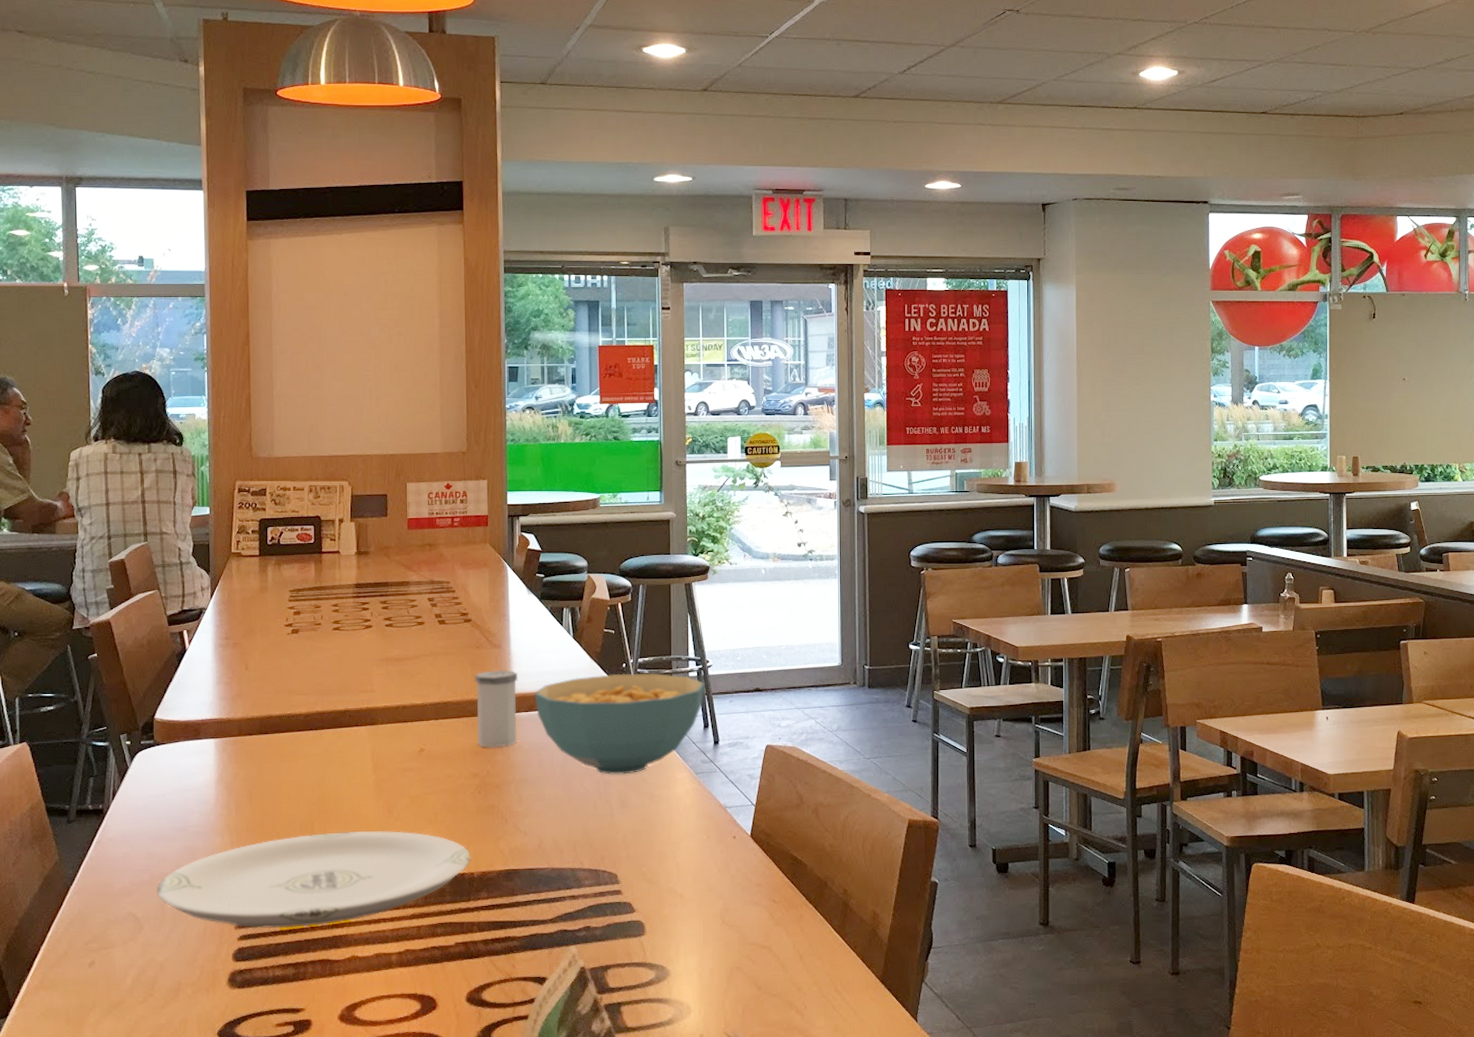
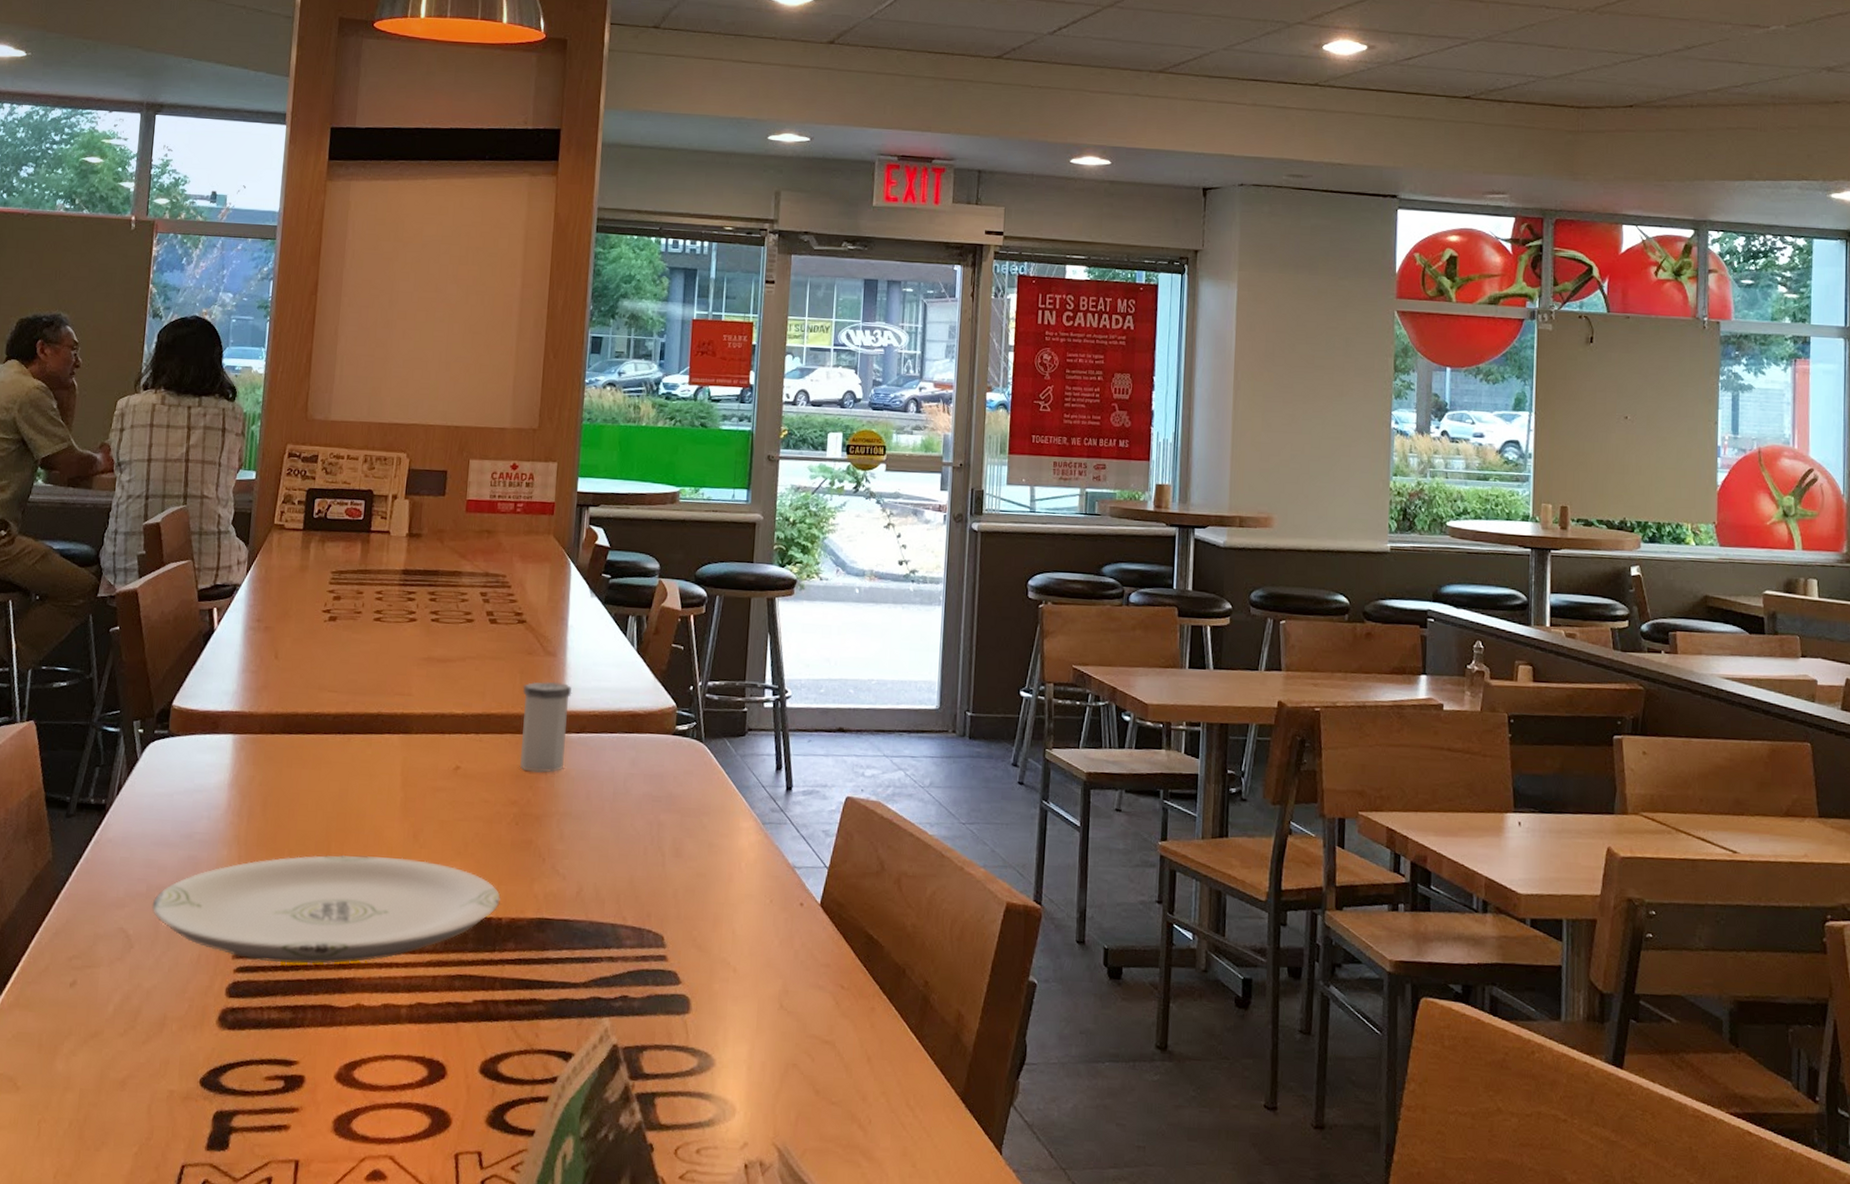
cereal bowl: present [534,673,705,775] -> none [587,696,781,818]

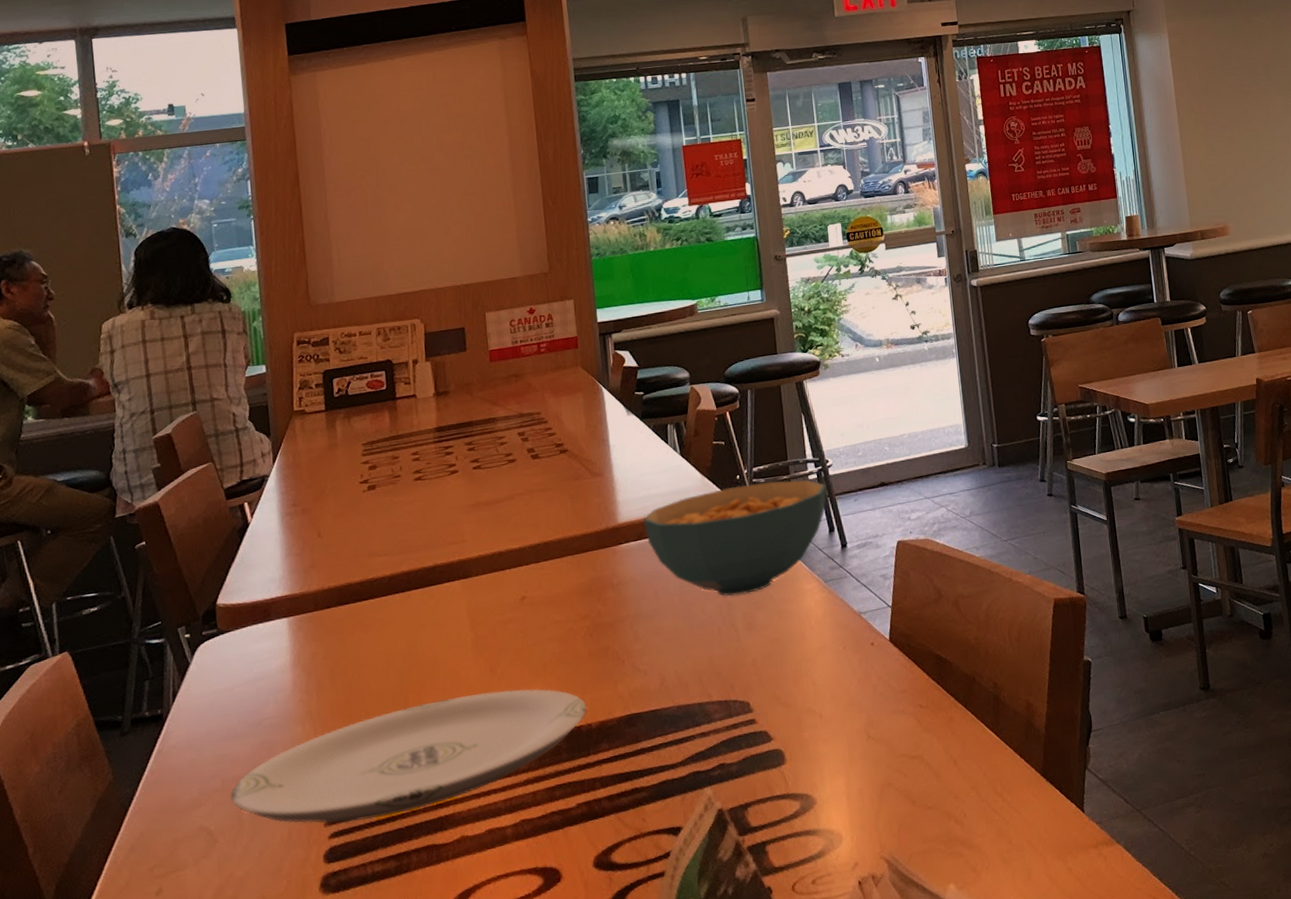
salt shaker: present [520,681,572,773] -> none [575,498,627,586]
cereal bowl: none [587,696,781,818] -> present [643,479,827,596]

